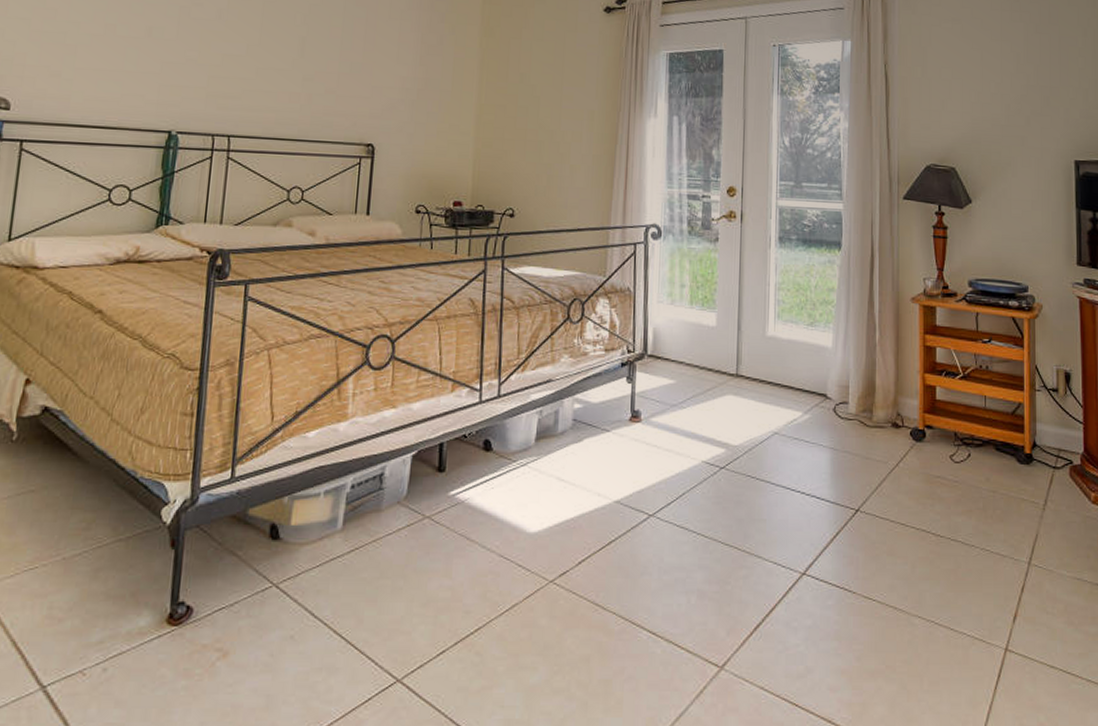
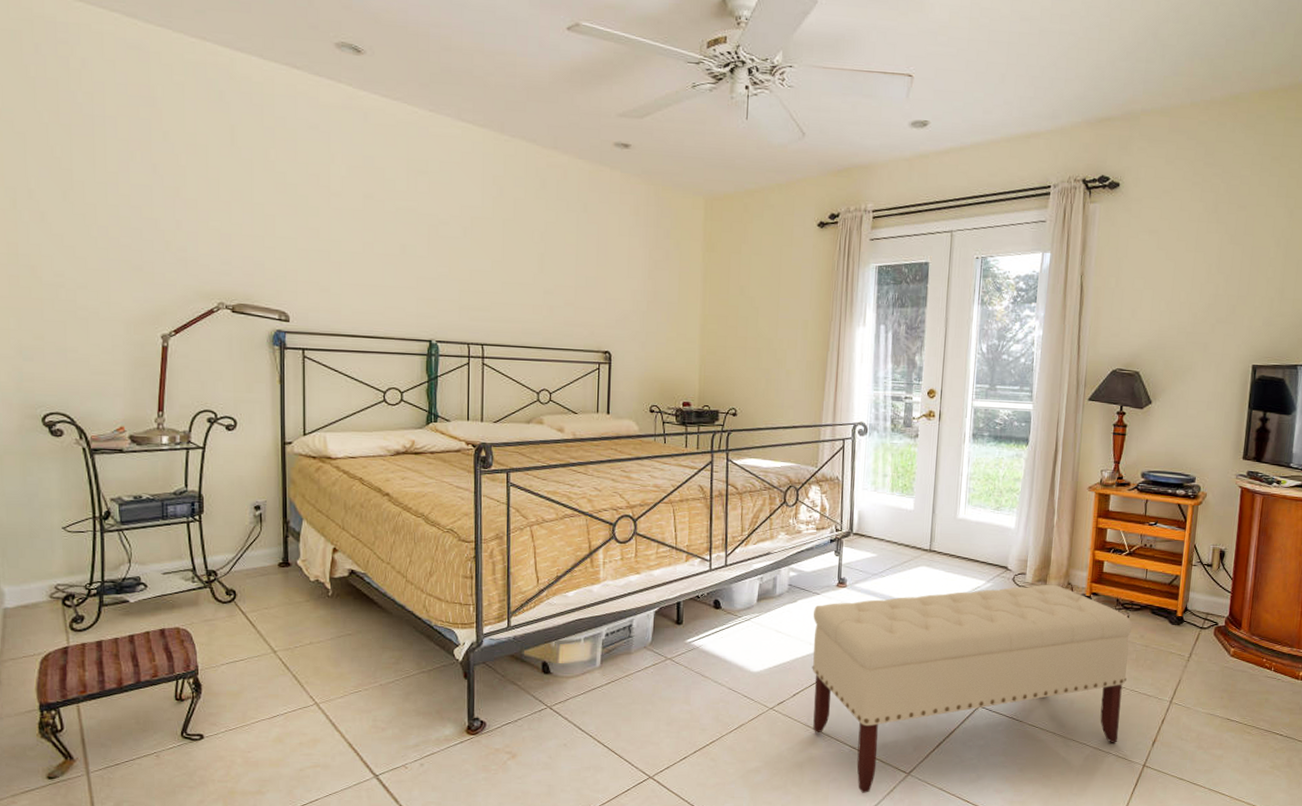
bench: none [601,415,976,696] -> present [812,584,1133,793]

